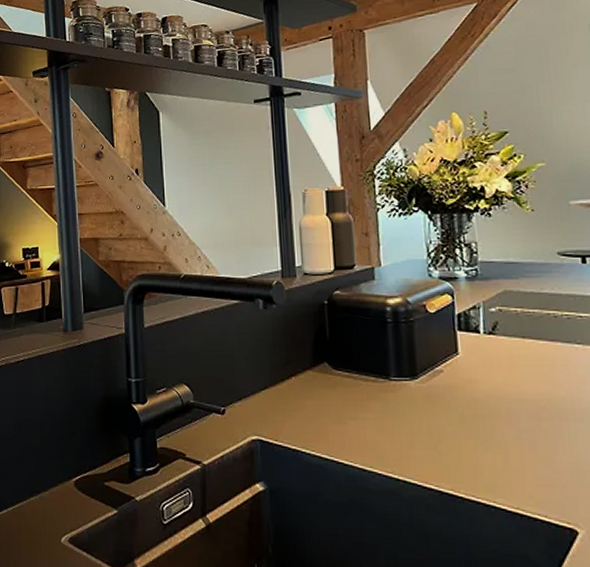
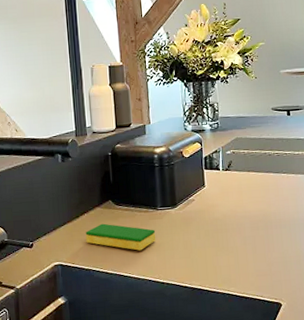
dish sponge: none [292,392,389,432] -> present [85,223,156,251]

